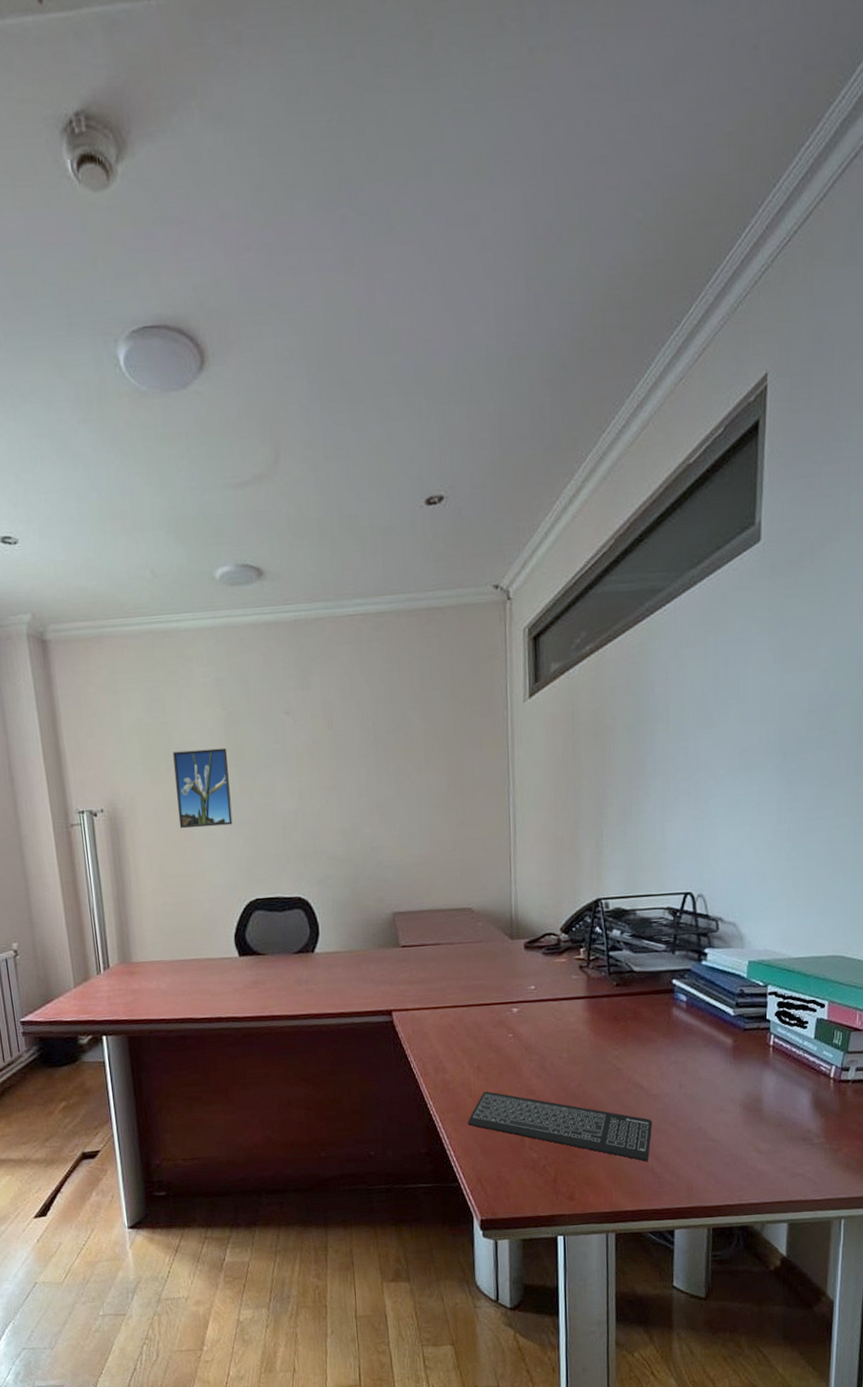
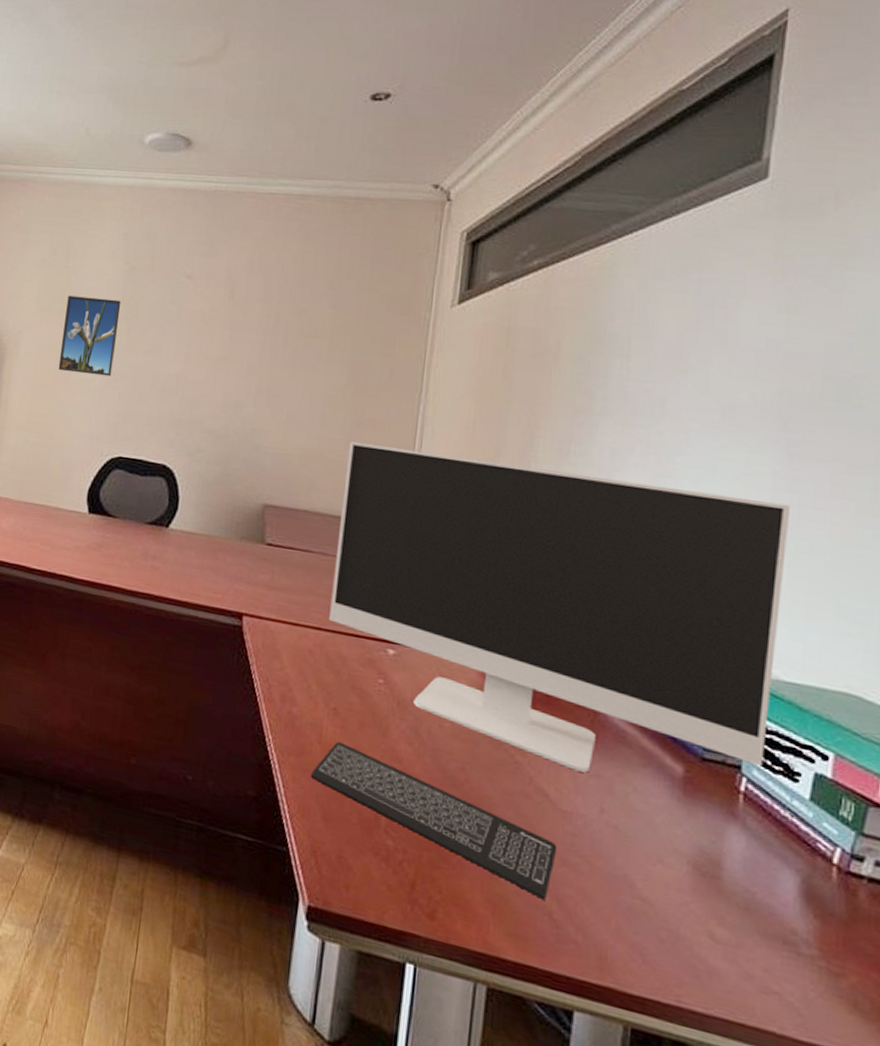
computer monitor: none [456,822,791,1063] -> present [329,441,790,773]

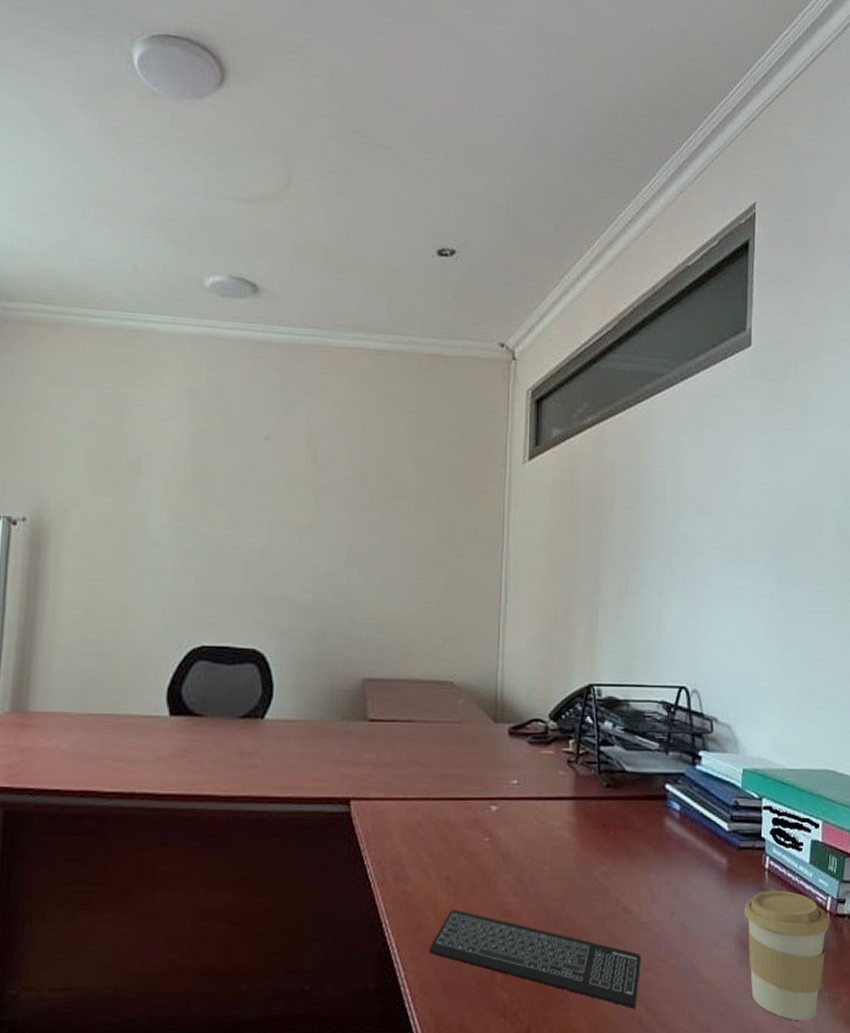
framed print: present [58,295,122,377] -> none [119,462,191,555]
computer monitor: present [329,441,790,773] -> none [435,603,783,884]
coffee cup: none [702,816,835,988] -> present [743,890,829,1021]

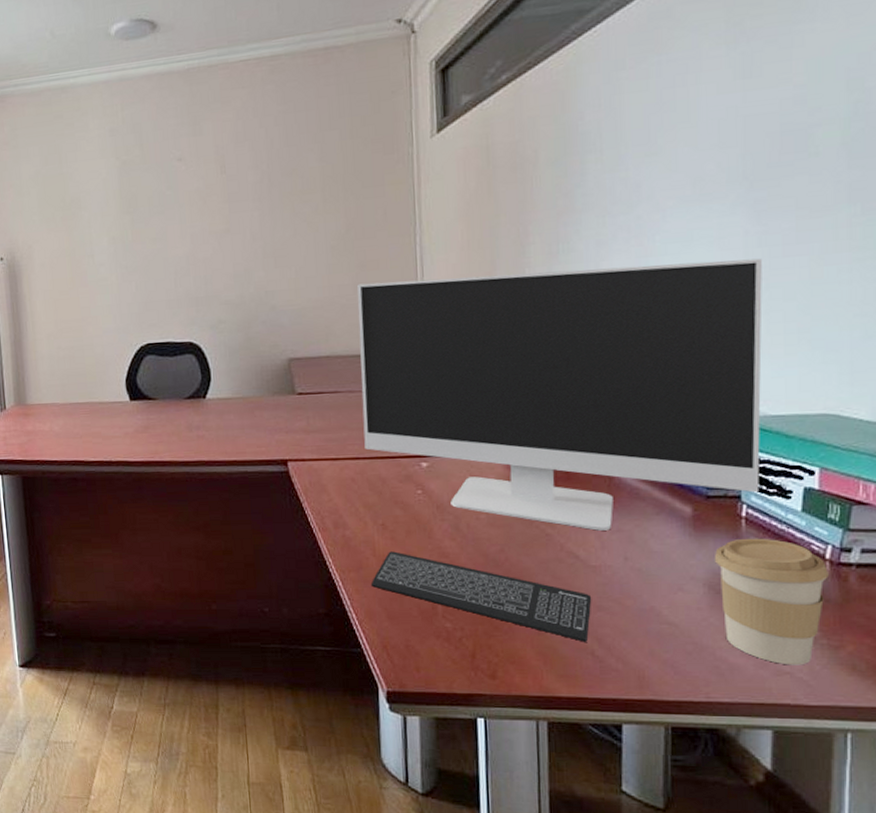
computer monitor: none [435,603,783,884] -> present [357,258,762,531]

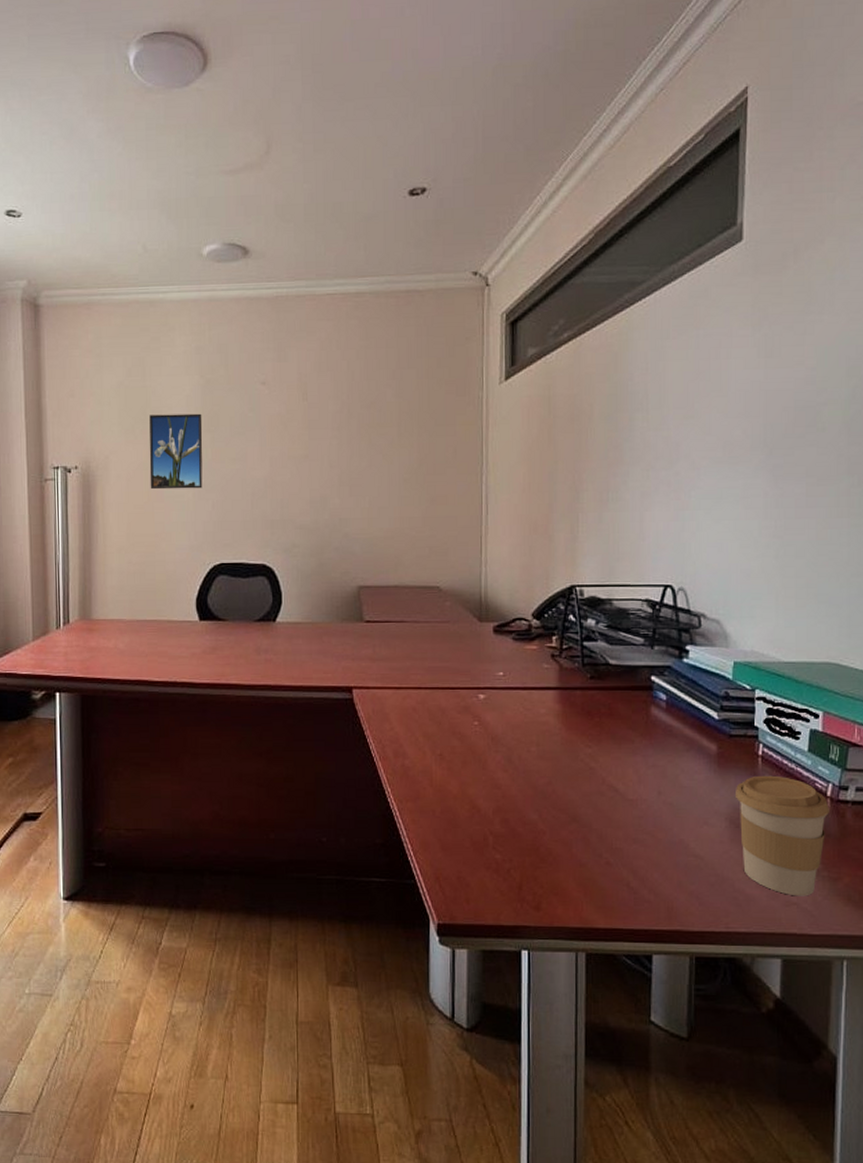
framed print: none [68,196,125,275] -> present [149,413,203,490]
computer monitor: present [357,258,762,531] -> none [426,517,778,765]
keyboard: present [370,551,592,642] -> none [426,782,629,874]

